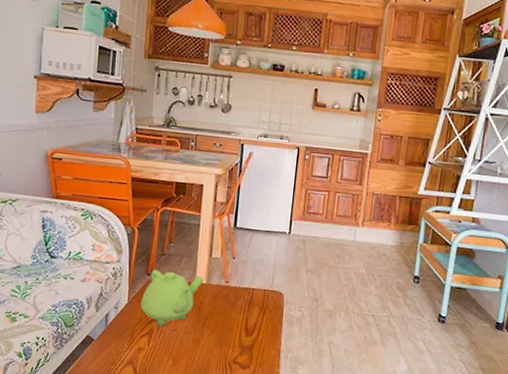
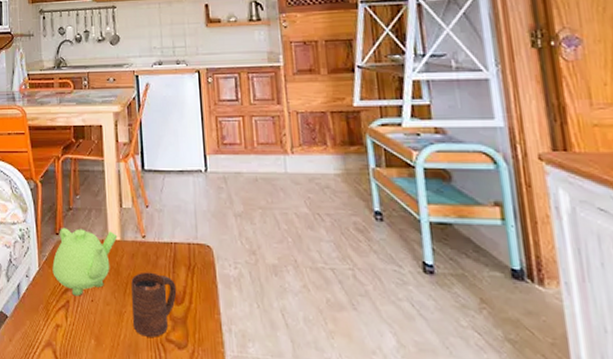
cup: none [207,309,249,360] -> present [131,272,177,337]

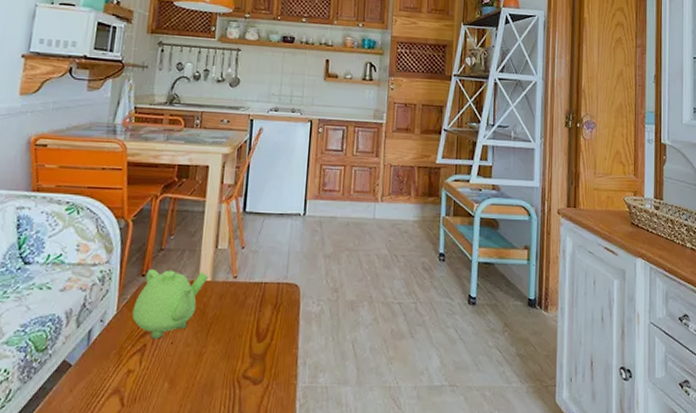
cup: present [131,272,177,337] -> none [212,311,261,375]

